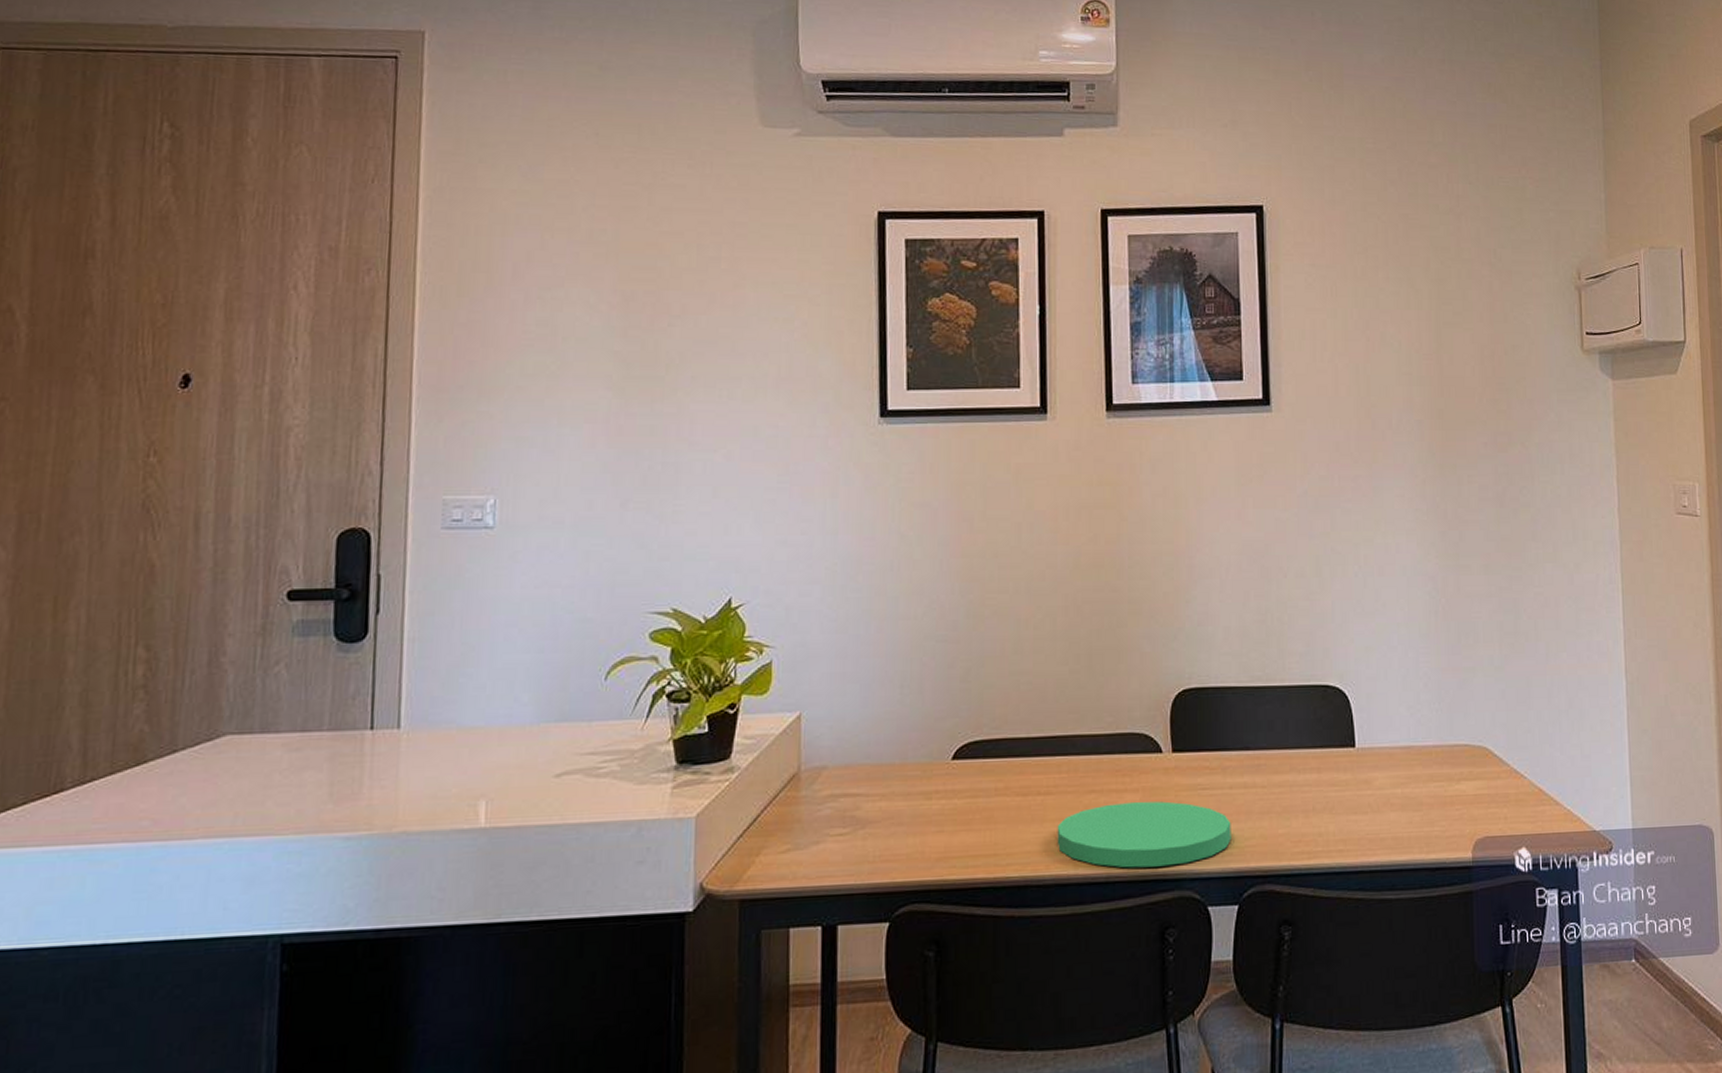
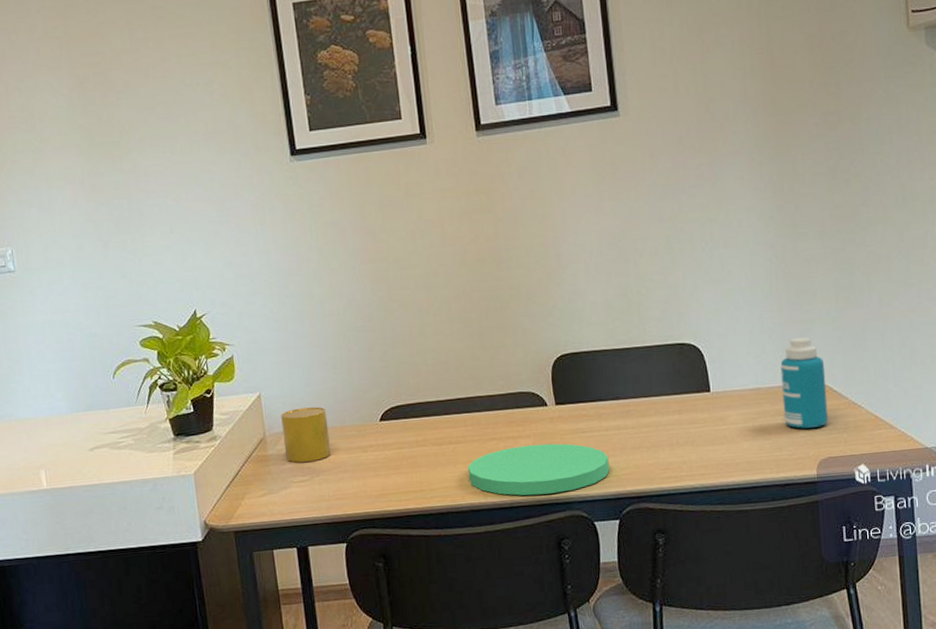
cup: none [823,735,885,809] -> present [281,407,331,463]
bottle: none [1436,688,1487,800] -> present [780,337,829,429]

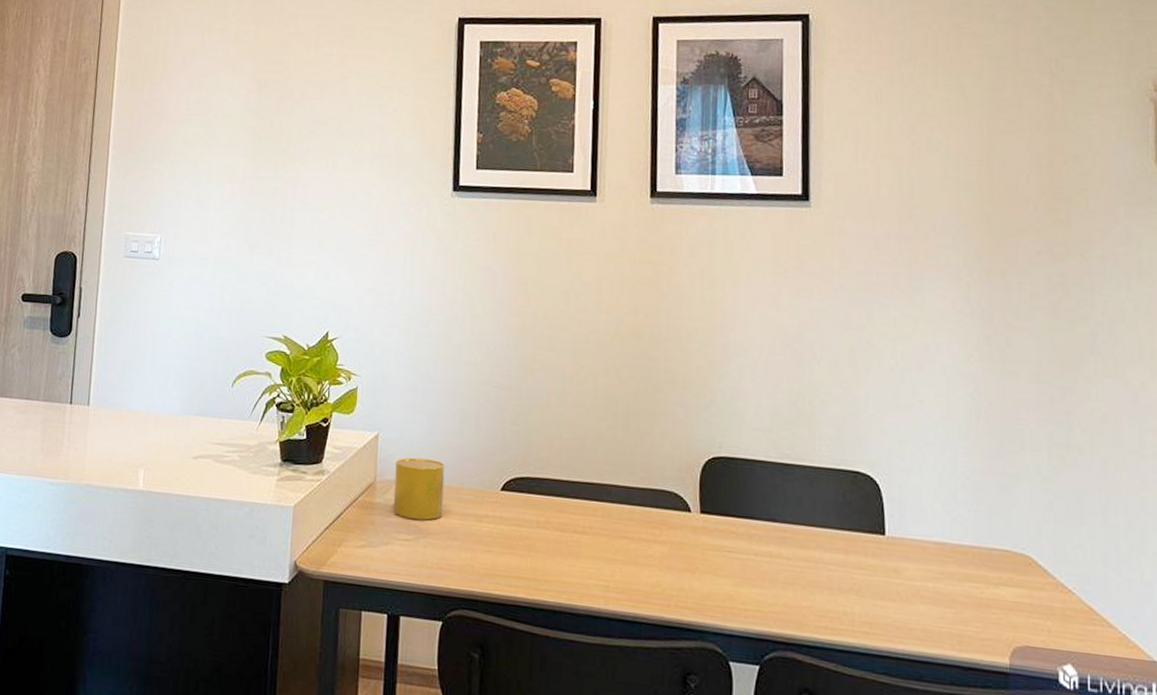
plate: present [467,443,610,496] -> none [590,551,755,618]
bottle: present [780,337,829,429] -> none [973,492,1029,606]

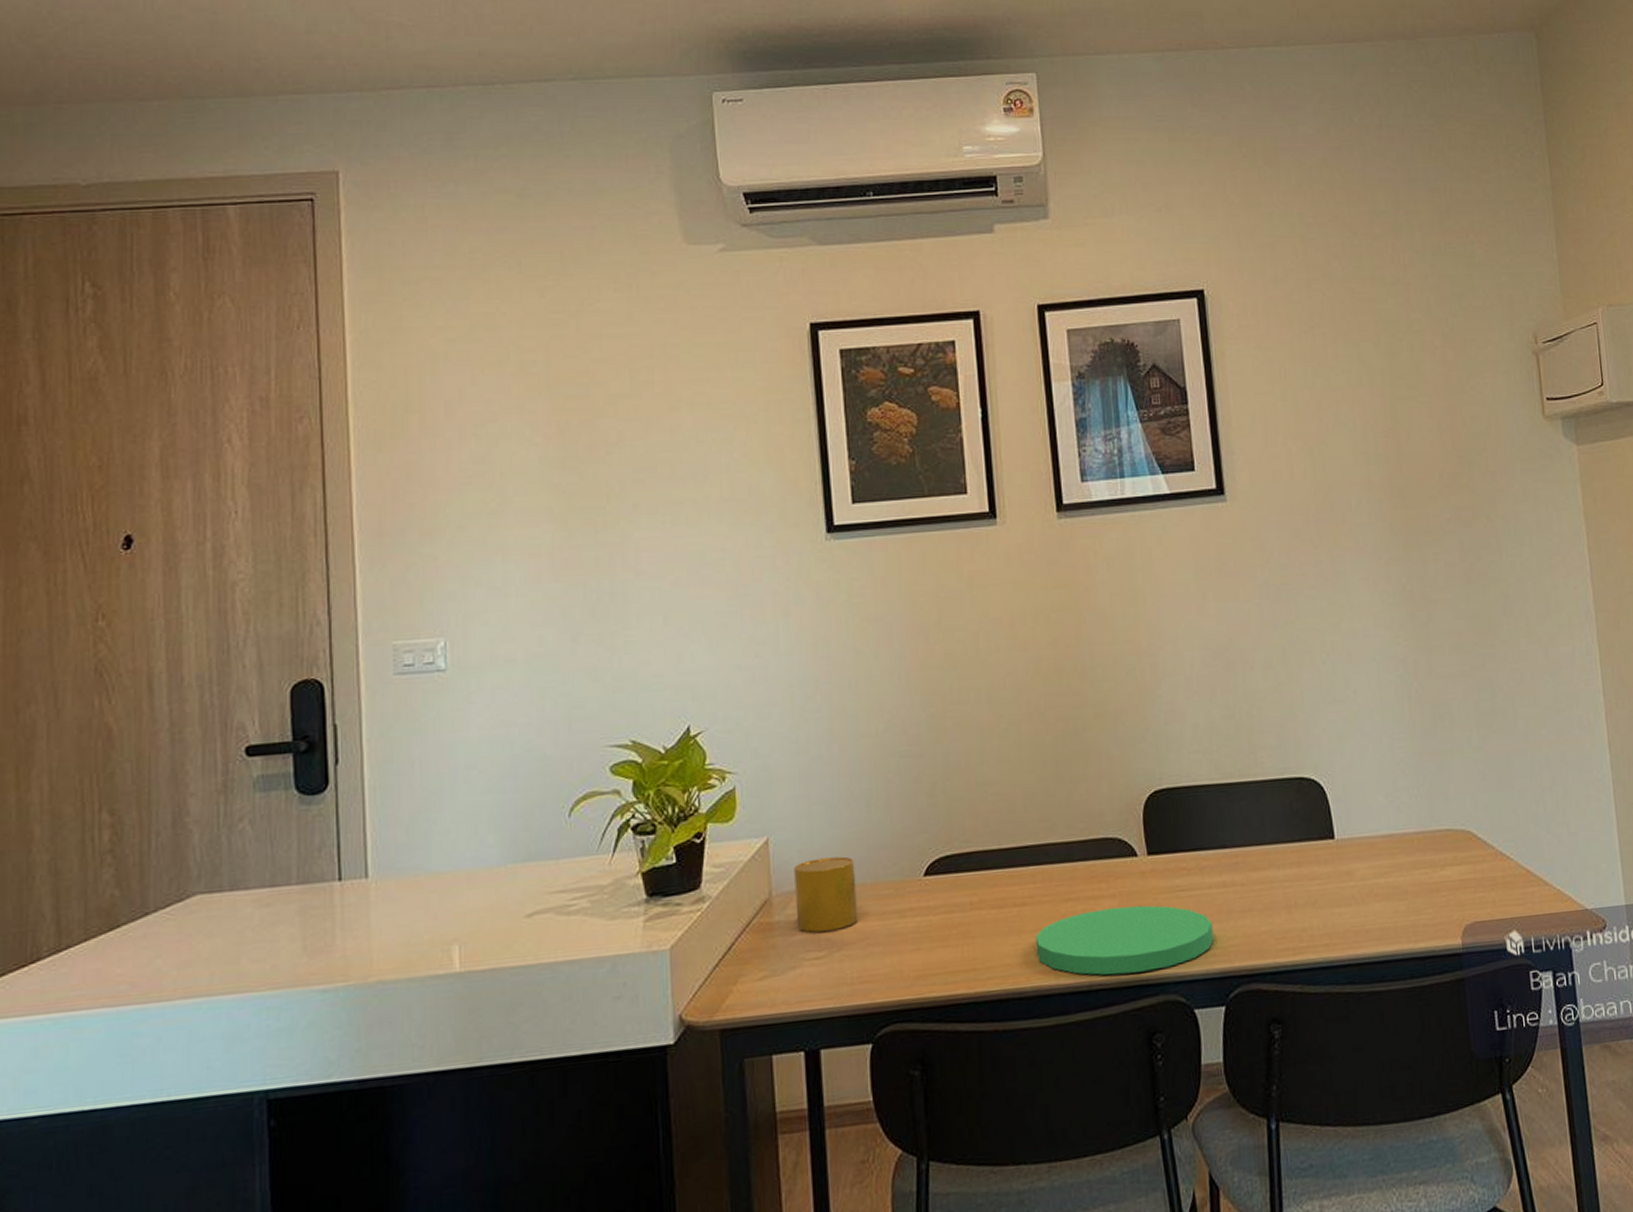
plate: none [590,551,755,618] -> present [1035,905,1214,976]

